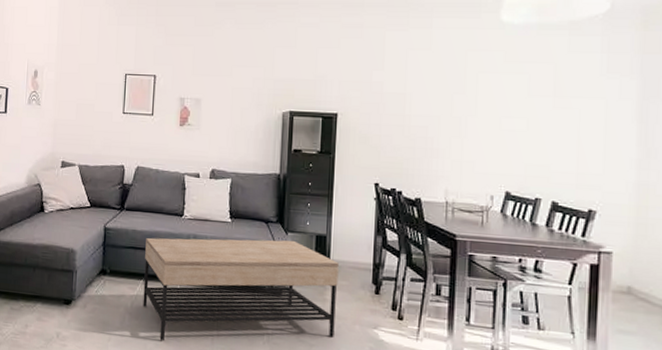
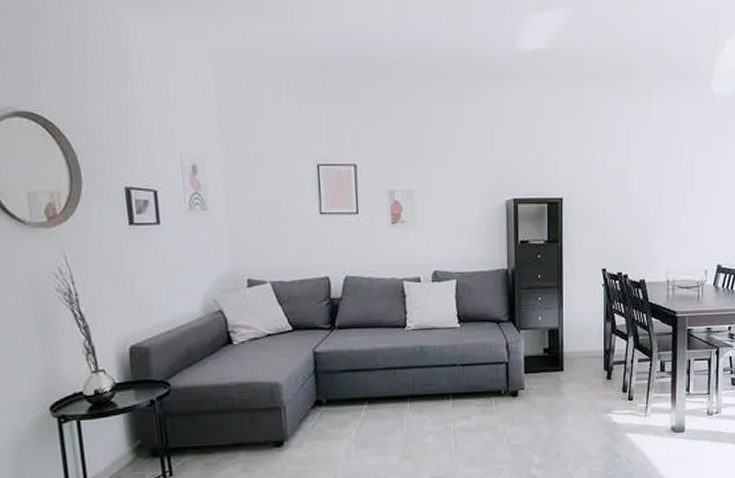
coffee table: present [143,237,339,340] -> none [365,337,572,465]

